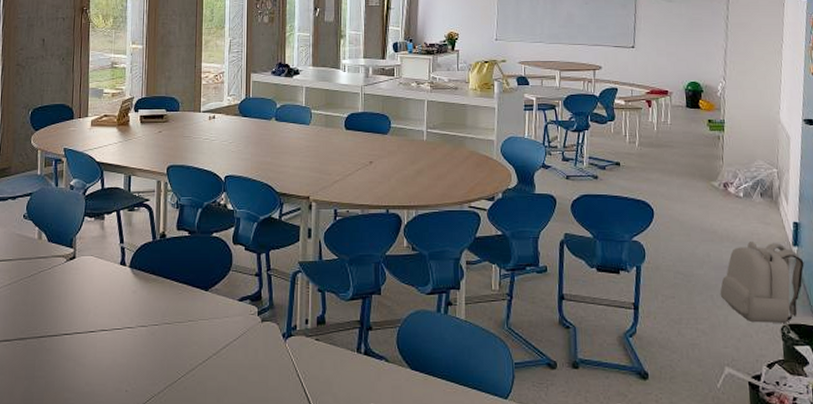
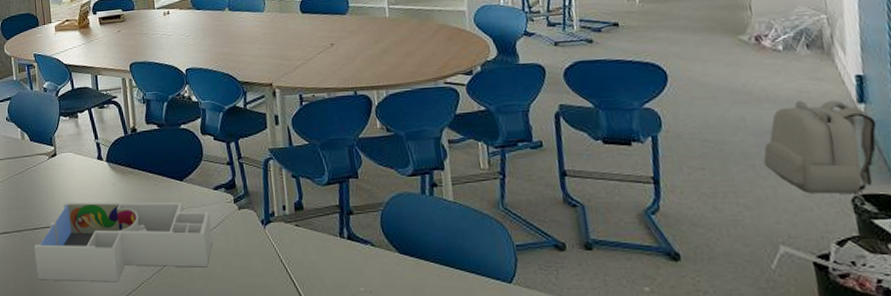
desk organizer: none [36,309,232,396] -> present [34,202,213,283]

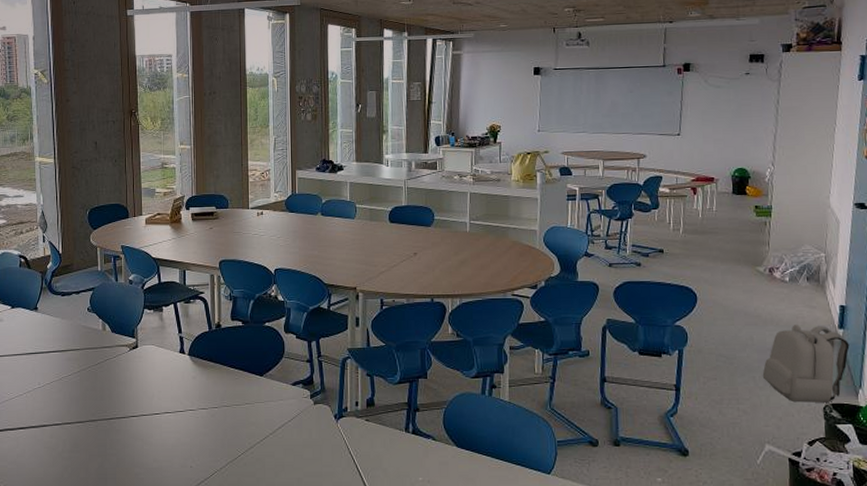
desk organizer: present [34,202,213,283] -> none [108,393,287,471]

